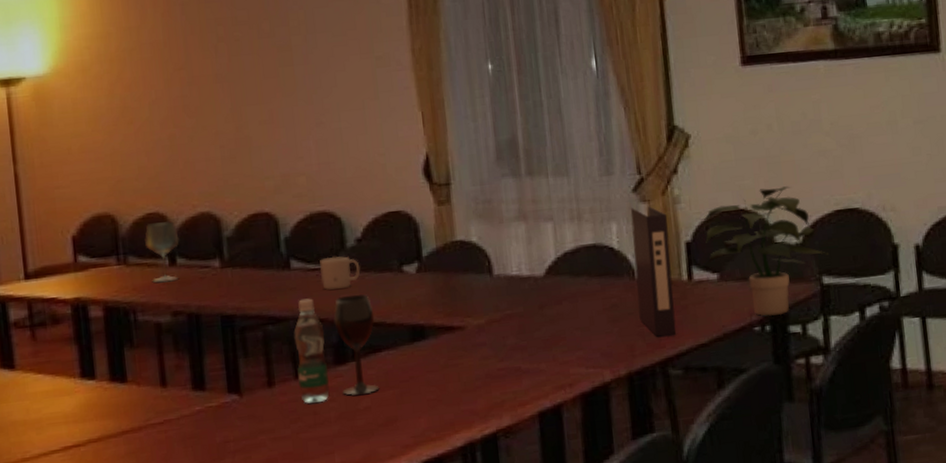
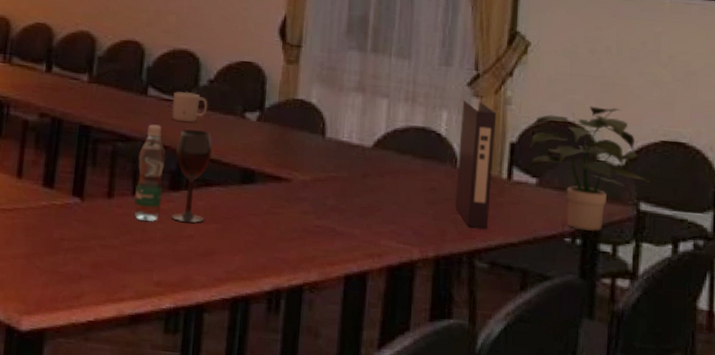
wine glass: present [145,220,179,283] -> none [28,32,59,86]

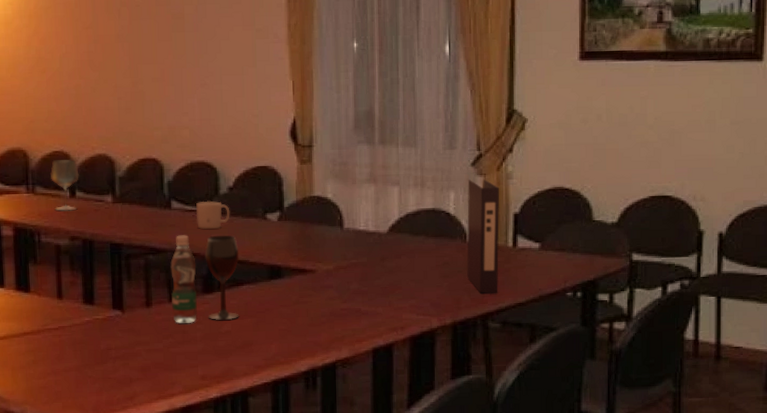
wine glass: none [28,32,59,86] -> present [50,159,79,211]
potted plant: present [528,106,650,232] -> none [531,171,641,285]

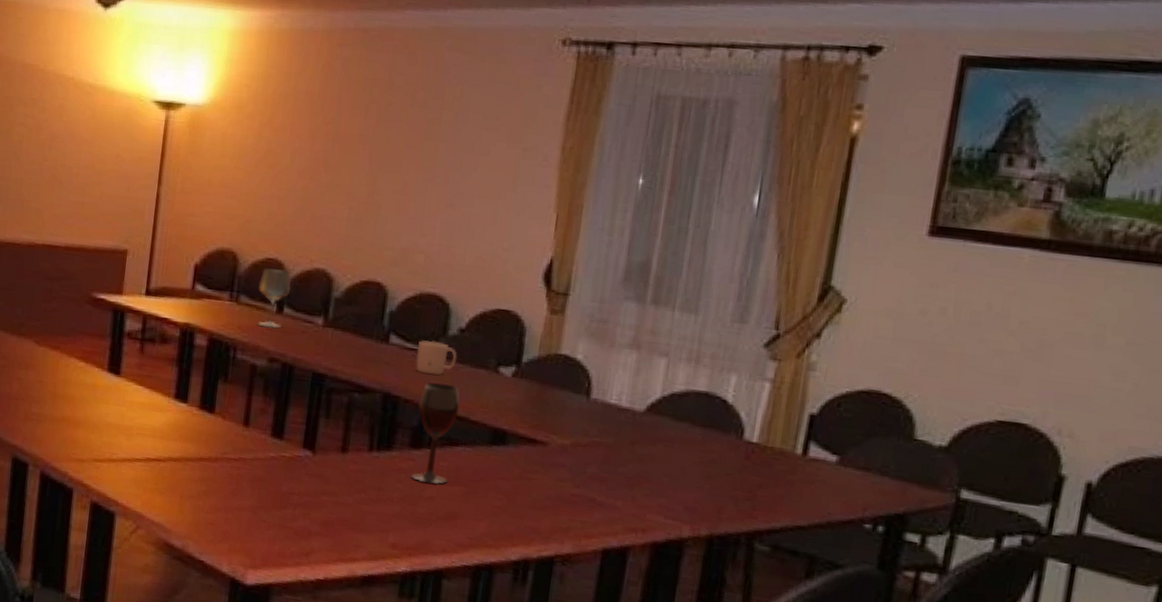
bottle: present [170,235,197,323] -> none [370,375,408,480]
binder: present [467,179,500,293] -> none [736,362,797,509]

